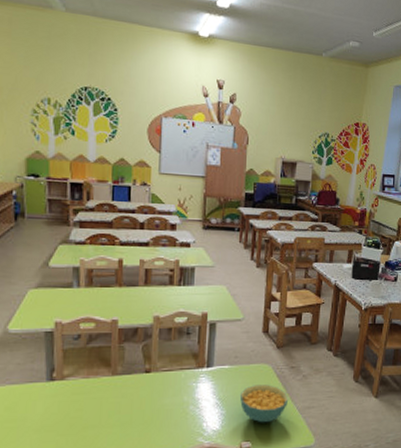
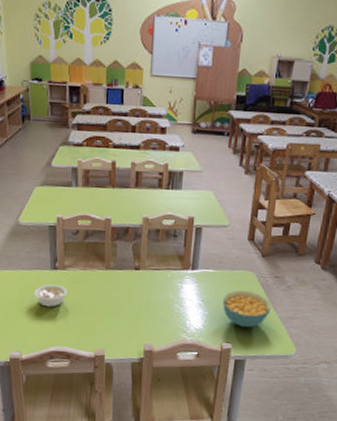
legume: none [24,397,67,425] -> present [33,284,68,307]

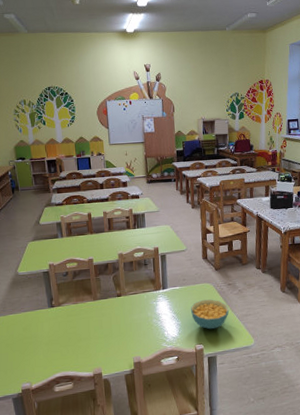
legume: present [33,284,68,307] -> none [36,319,65,340]

